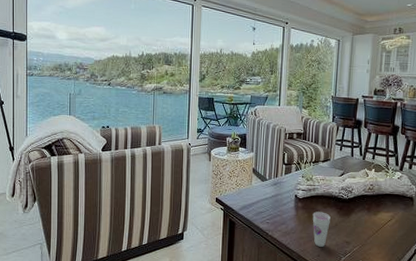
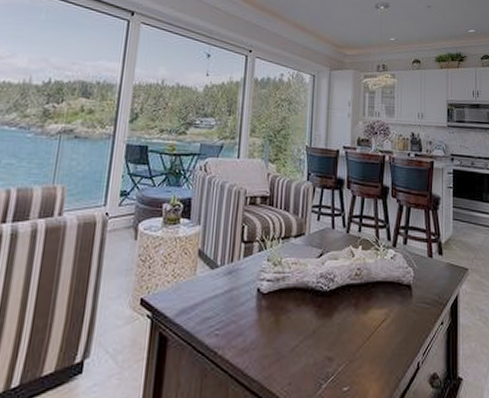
cup: present [312,211,331,247] -> none [281,313,306,369]

